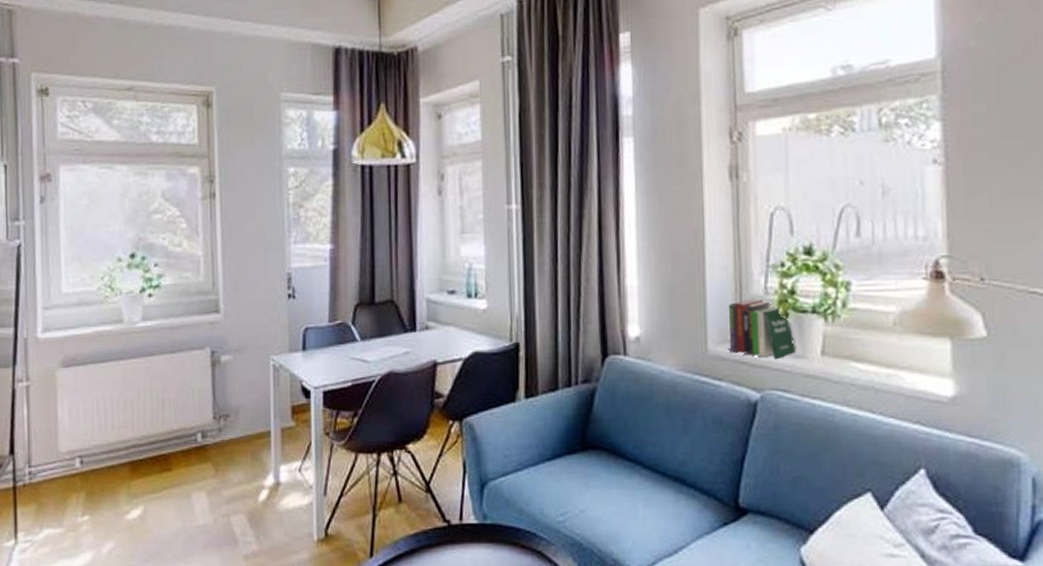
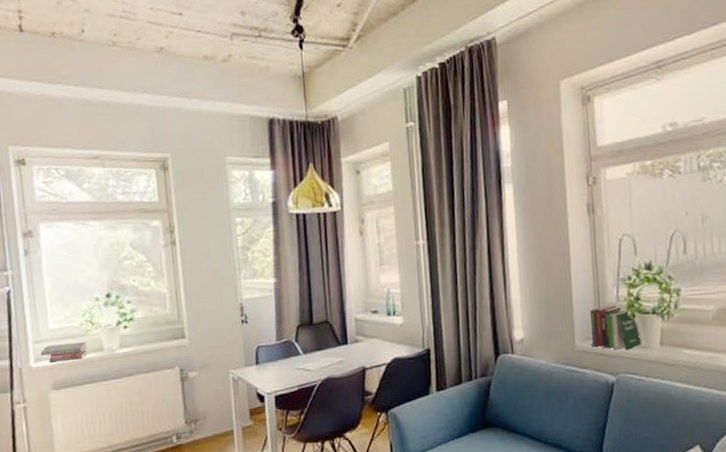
books: none [50,310,104,334] -> present [40,341,87,362]

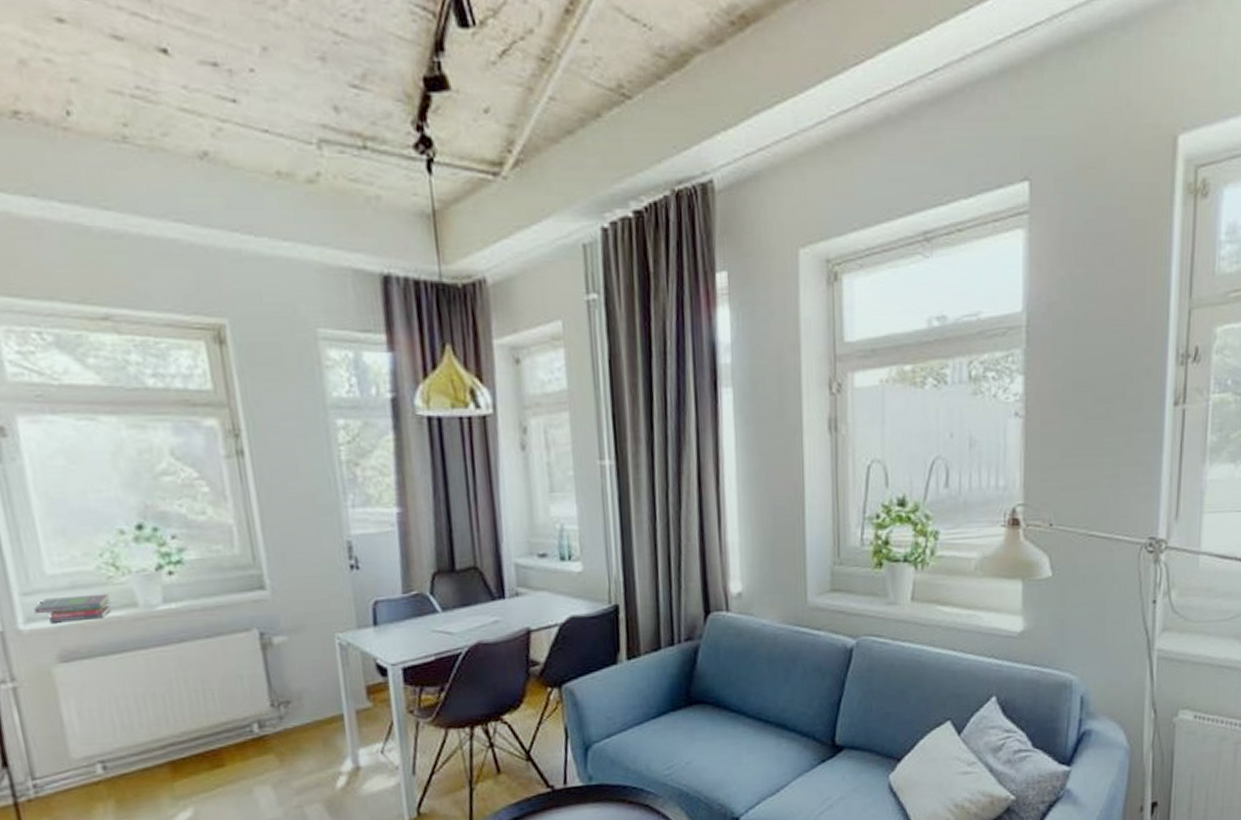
books: present [590,305,641,351] -> none [828,550,888,608]

